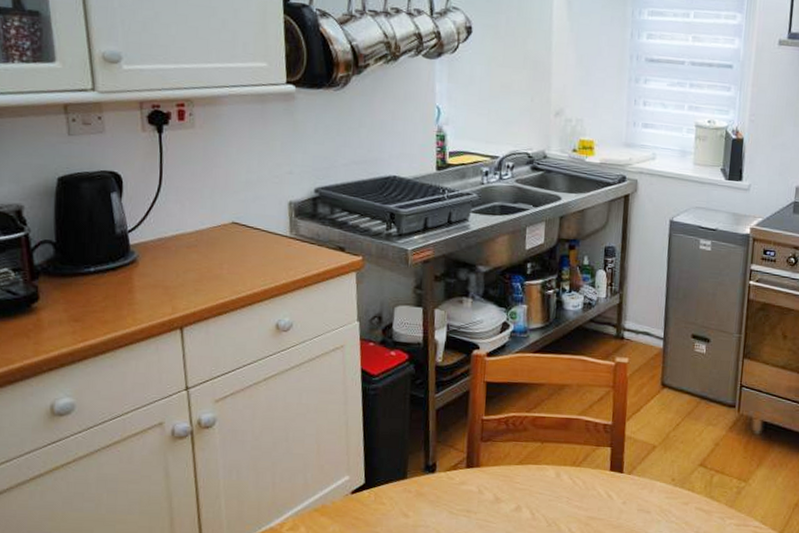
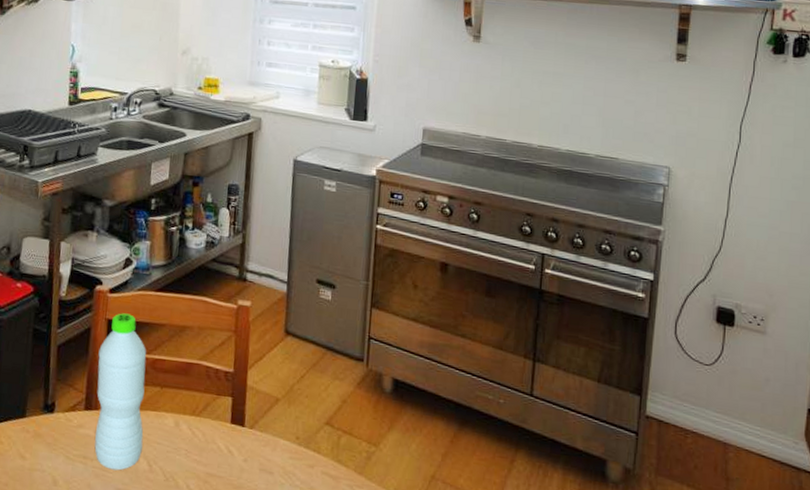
water bottle: none [477,375,527,521] -> present [94,313,147,471]

